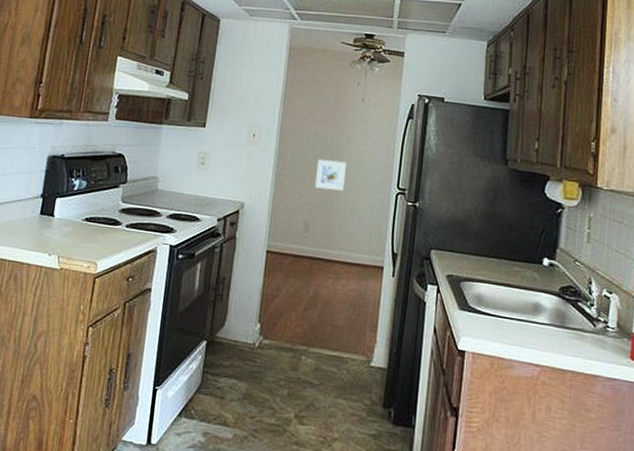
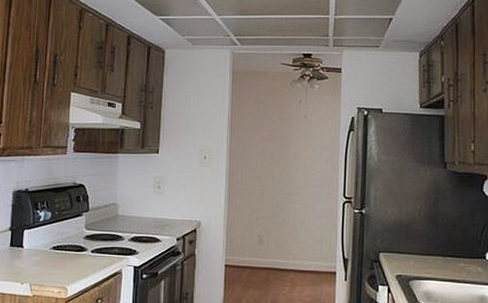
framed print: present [315,159,347,191] -> none [266,175,294,204]

